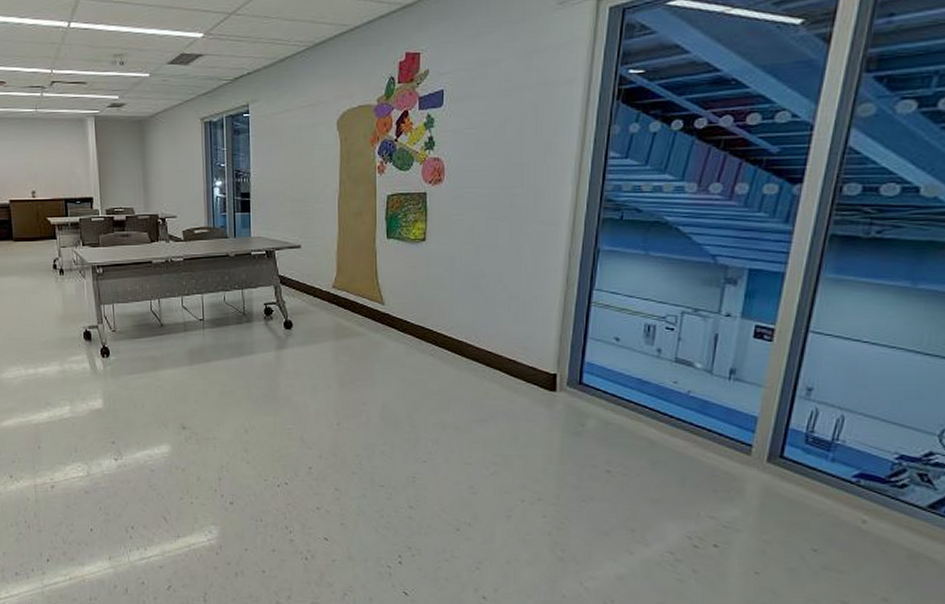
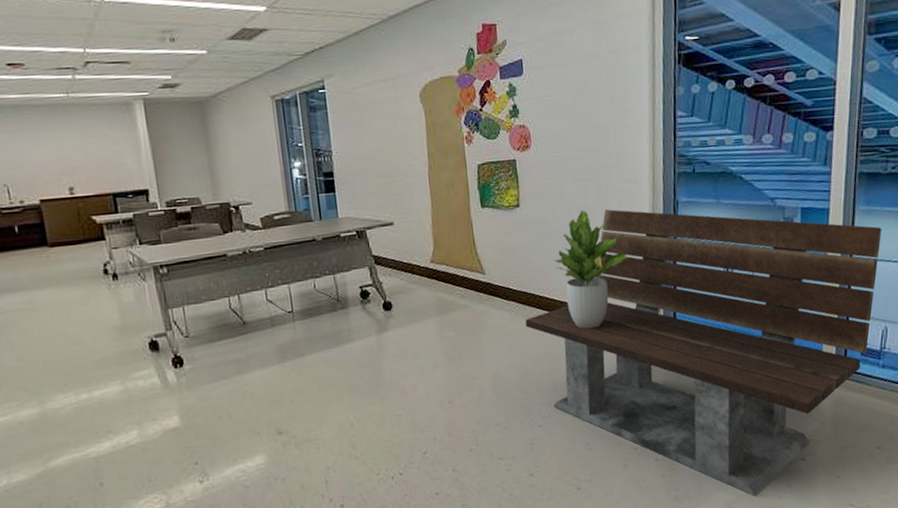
bench: none [419,251,853,575] -> present [524,209,882,497]
potted plant: none [455,249,535,372] -> present [553,209,628,329]

